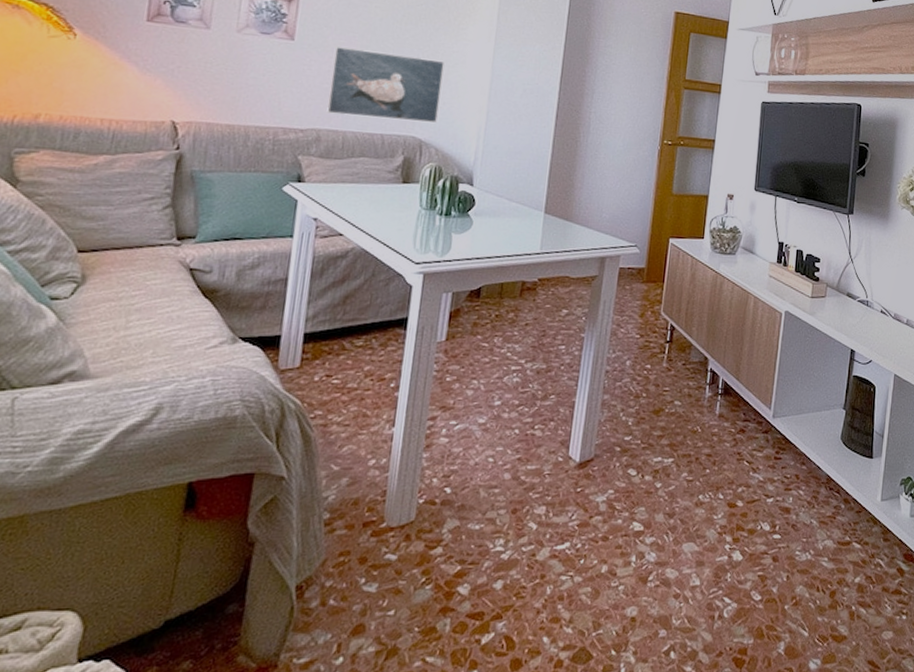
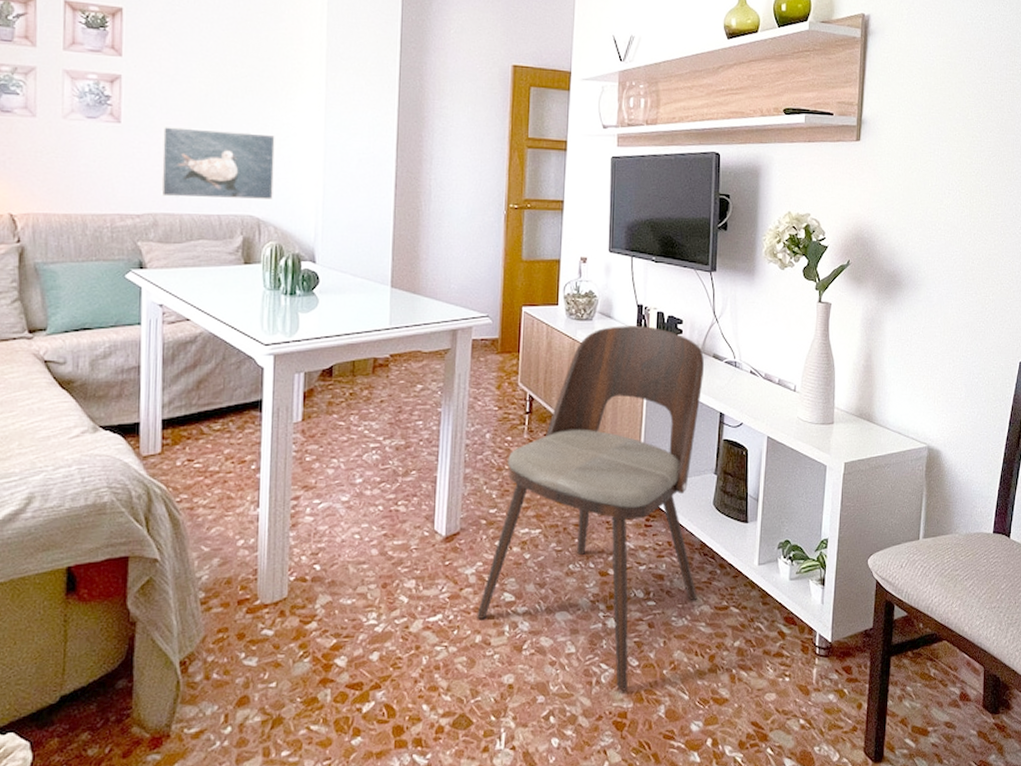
dining chair: none [604,261,838,626] -> present [477,326,704,691]

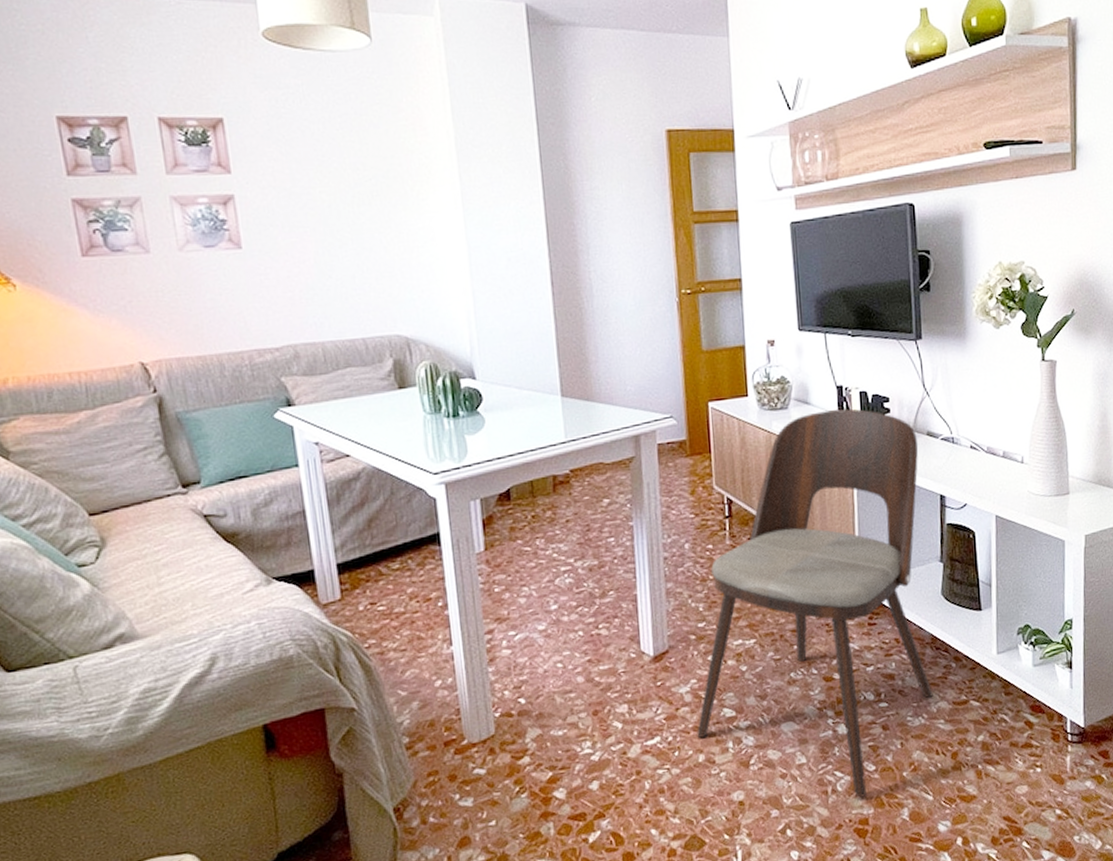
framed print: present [161,127,275,201] -> none [287,241,419,325]

